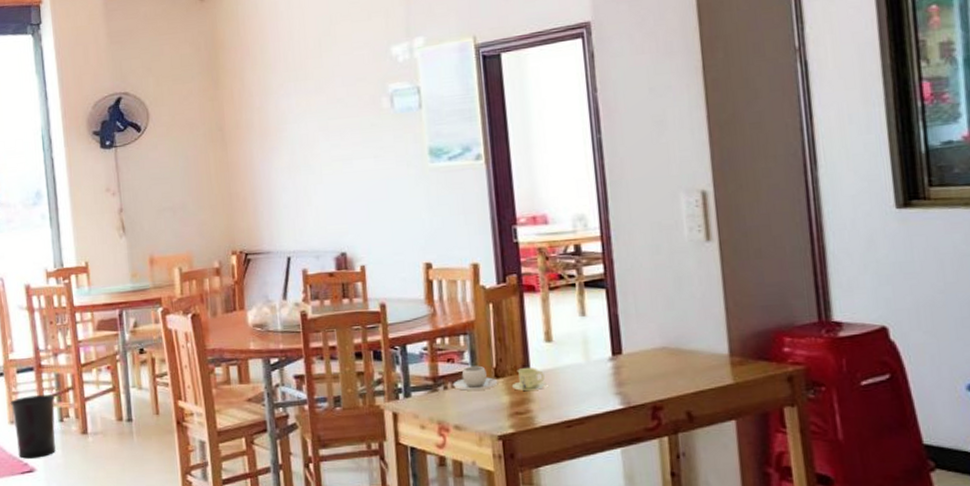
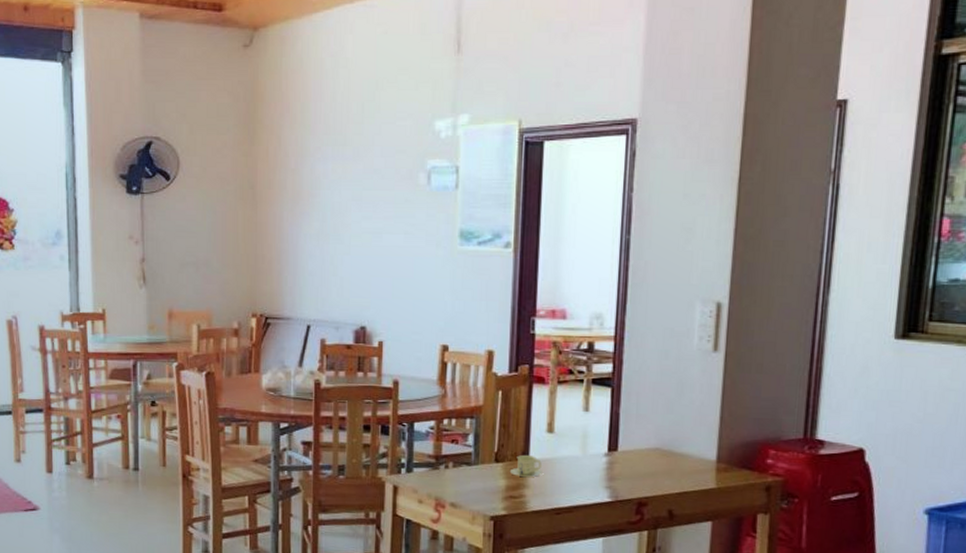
waste bin: present [10,394,55,459] -> none [17,436,63,498]
teacup: present [452,365,498,392] -> none [454,448,497,473]

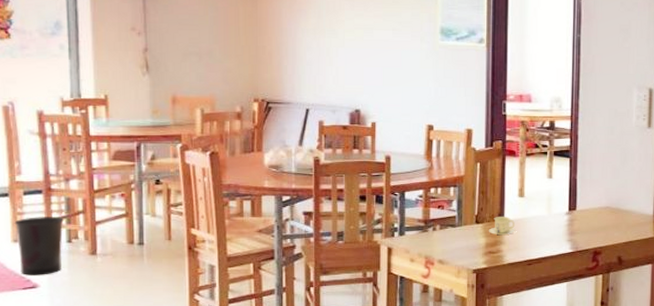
waste bin: none [17,436,63,498] -> present [14,217,64,275]

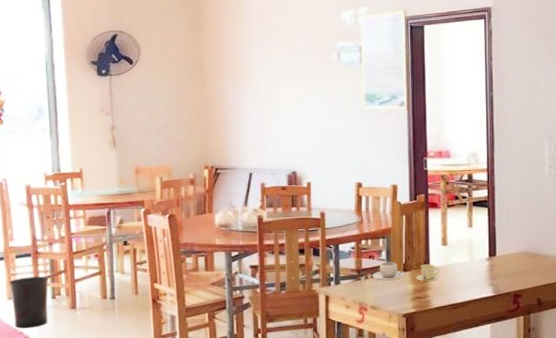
teacup: none [441,212,478,233] -> present [372,261,406,281]

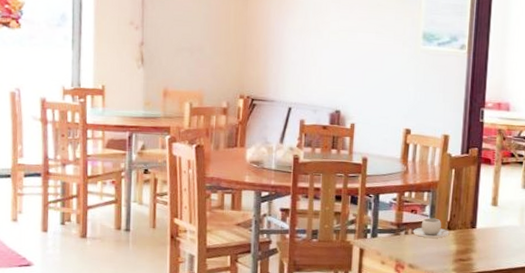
waste bin: present [8,276,49,328] -> none [14,198,59,254]
cup and saucer: present [415,263,441,282] -> none [459,224,487,244]

